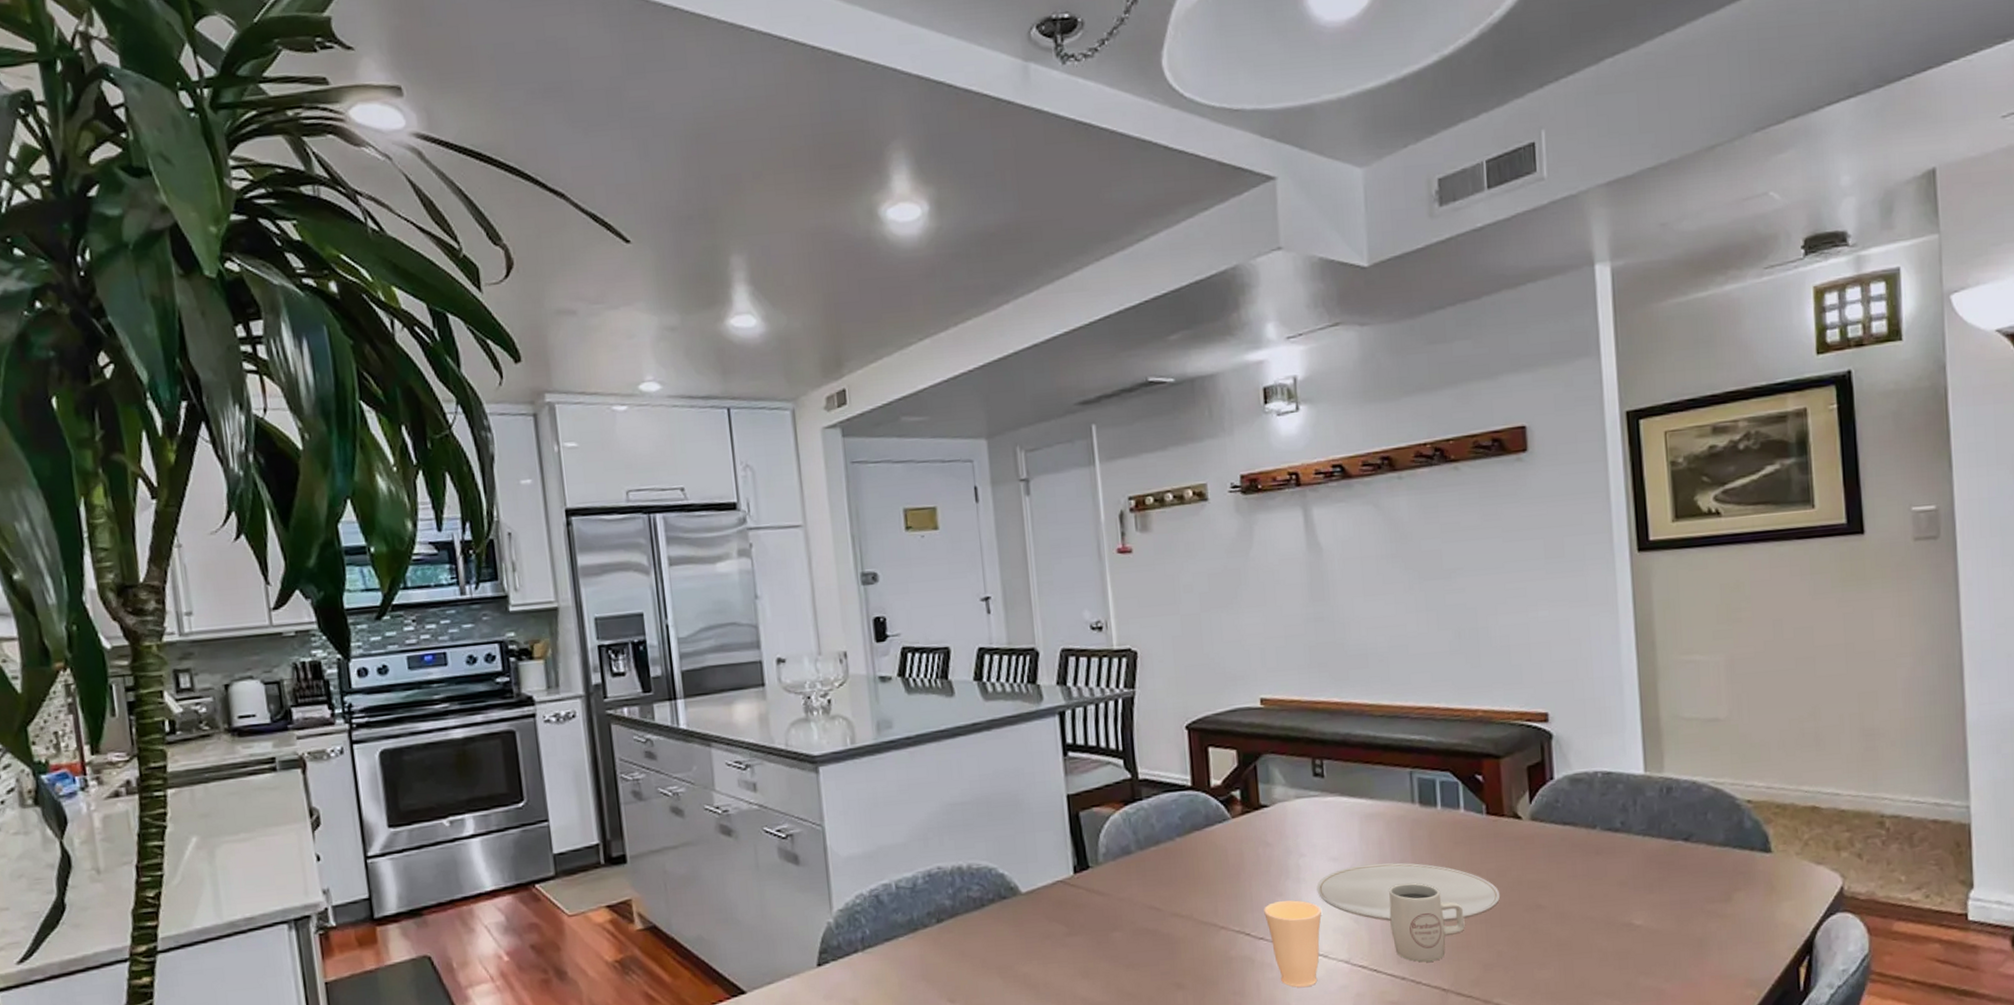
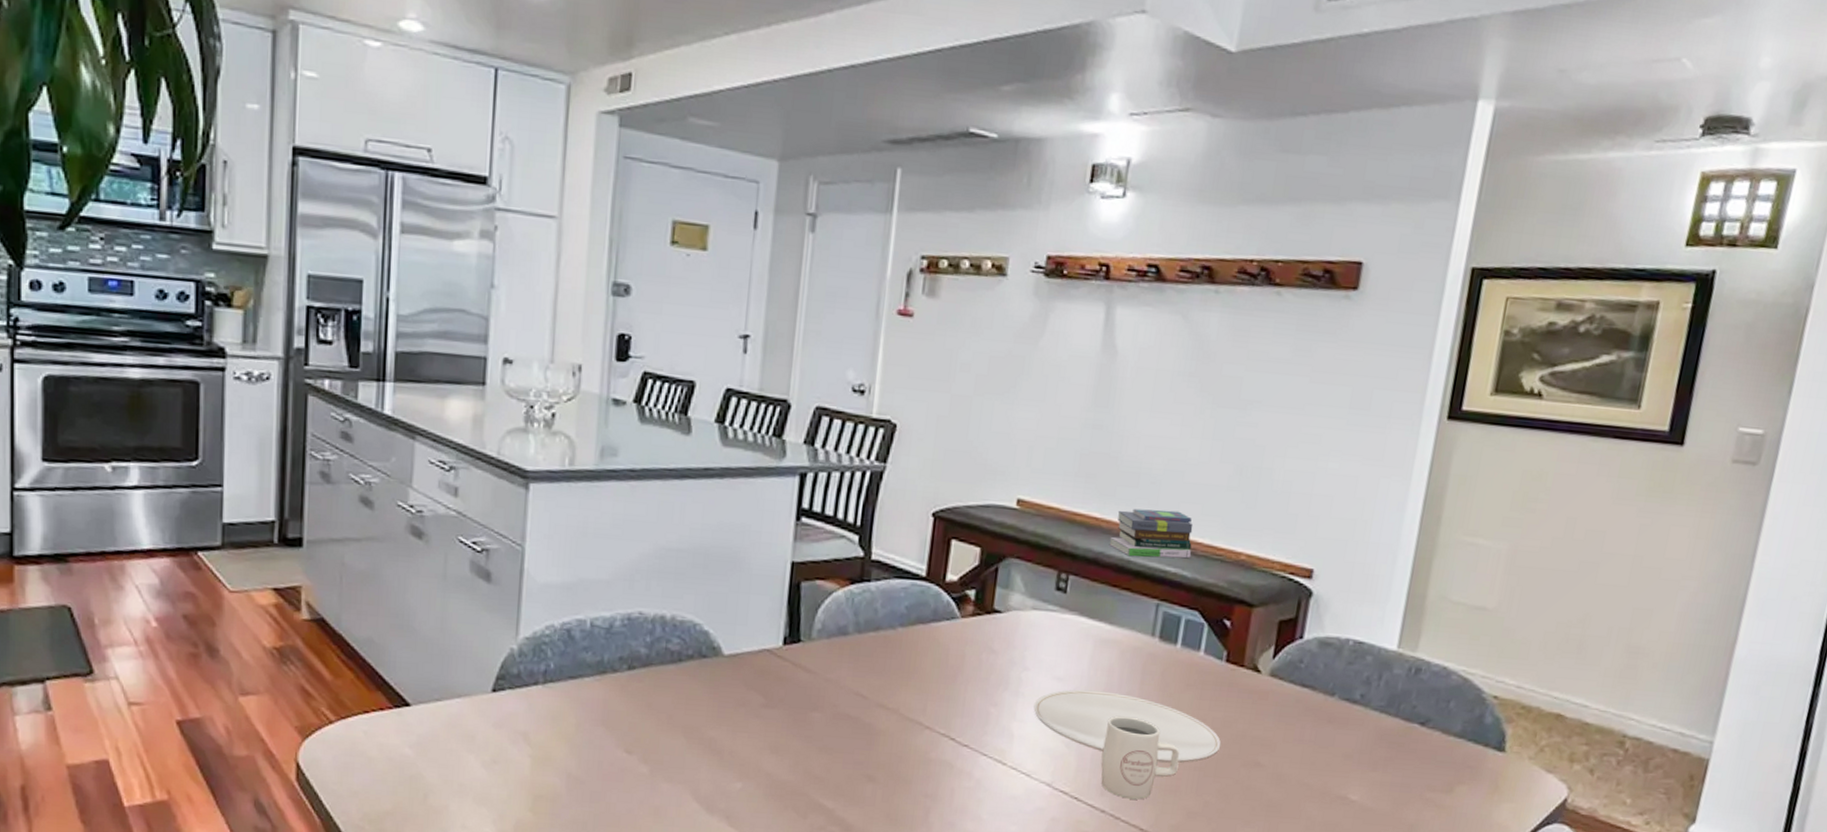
cup: present [1264,900,1322,988] -> none [974,711,1034,803]
books: none [1353,682,1432,733] -> present [1109,508,1193,559]

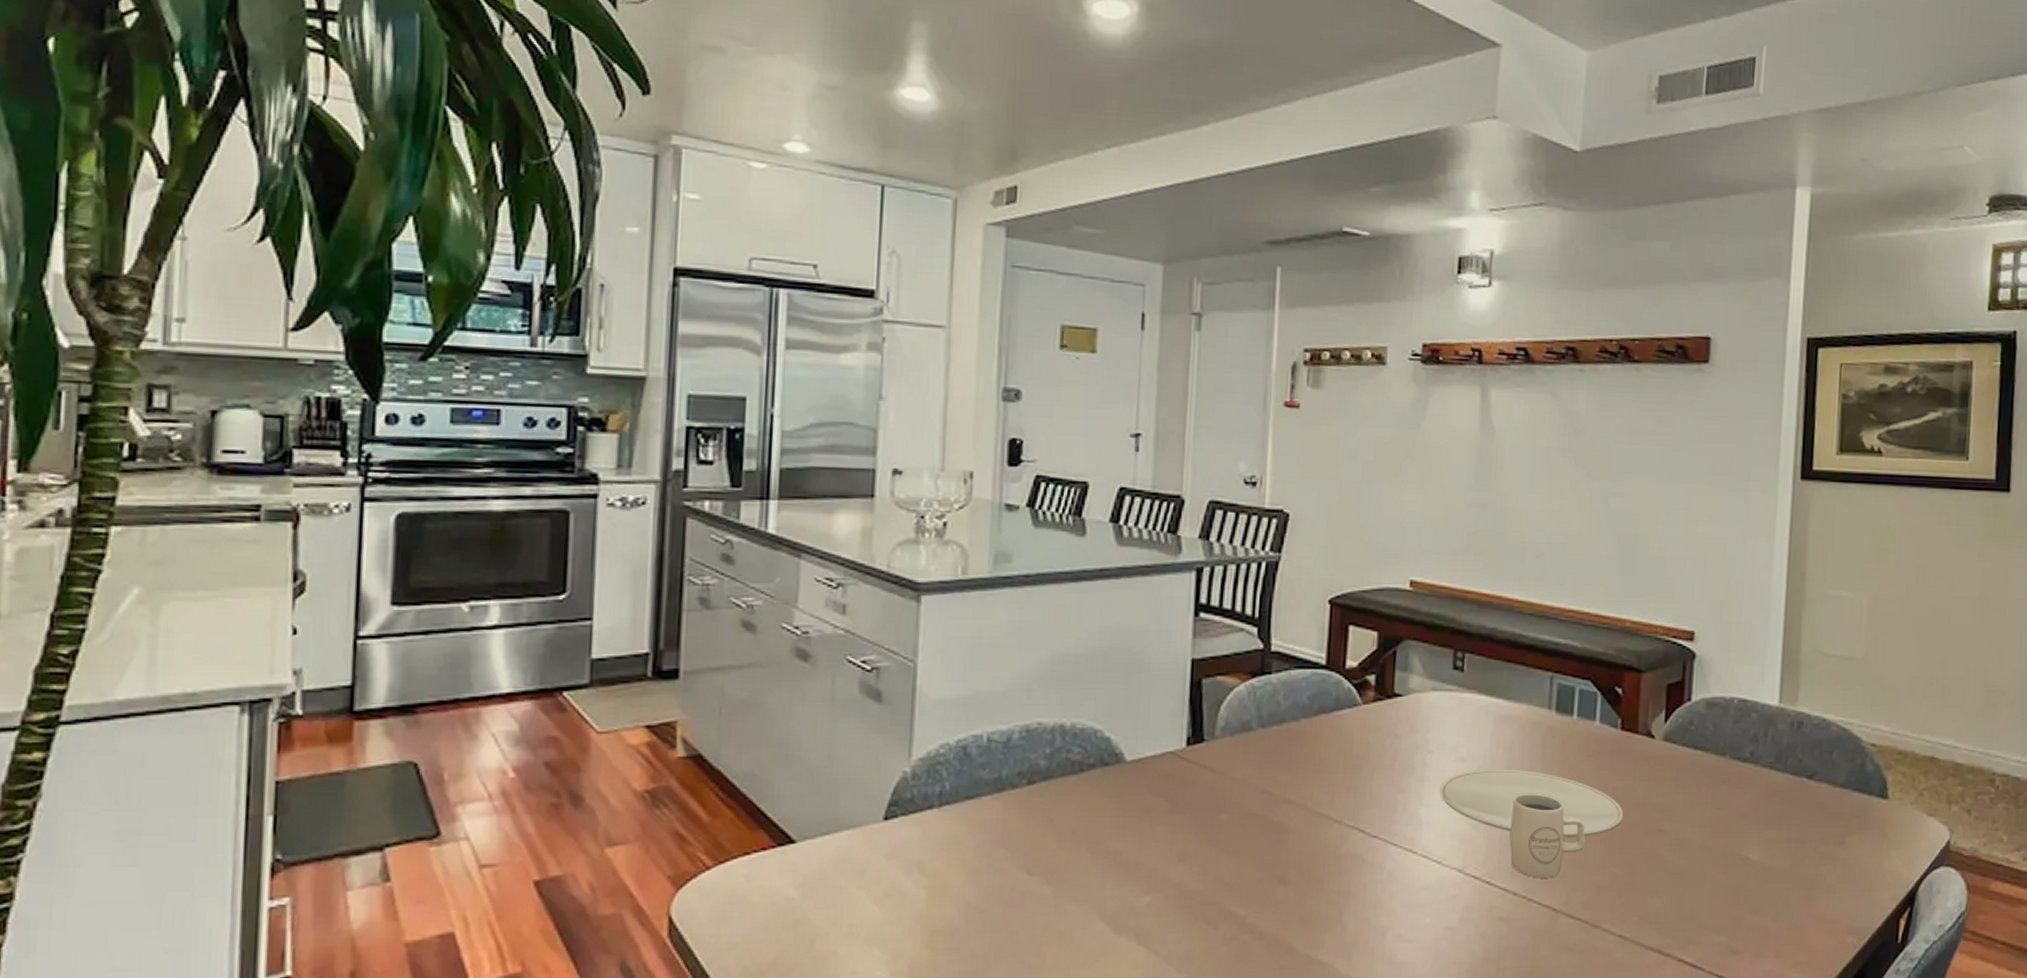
books: present [1109,508,1193,559] -> none [1501,582,1580,631]

